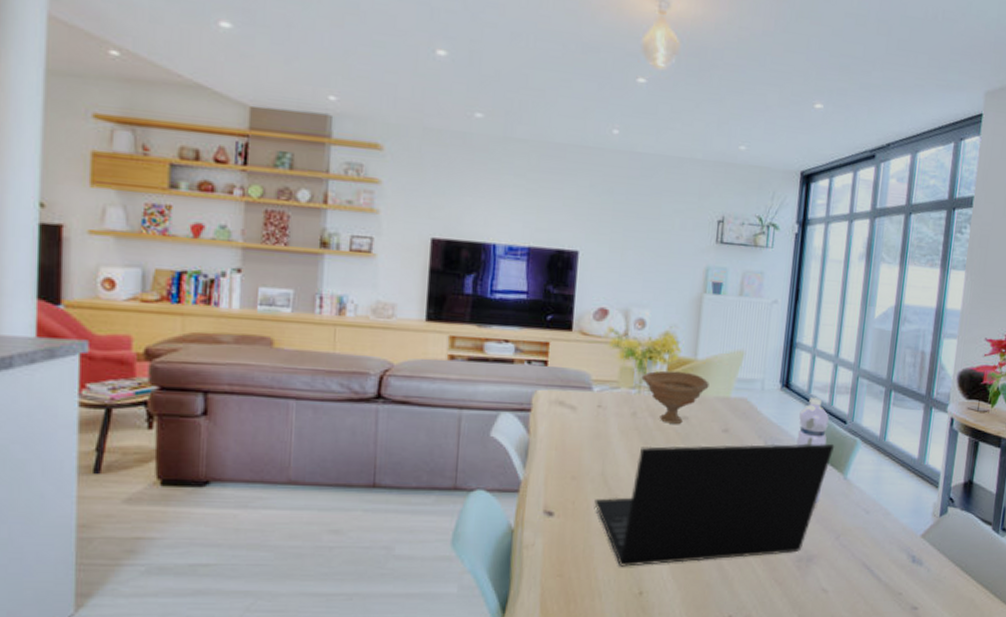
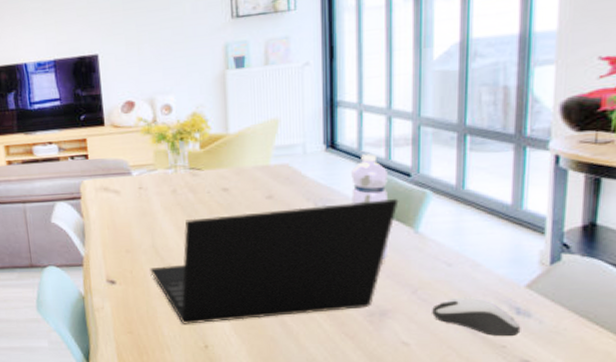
bowl: present [641,370,709,424] -> none [176,147,245,196]
computer mouse: none [849,544,915,584] -> present [432,297,521,337]

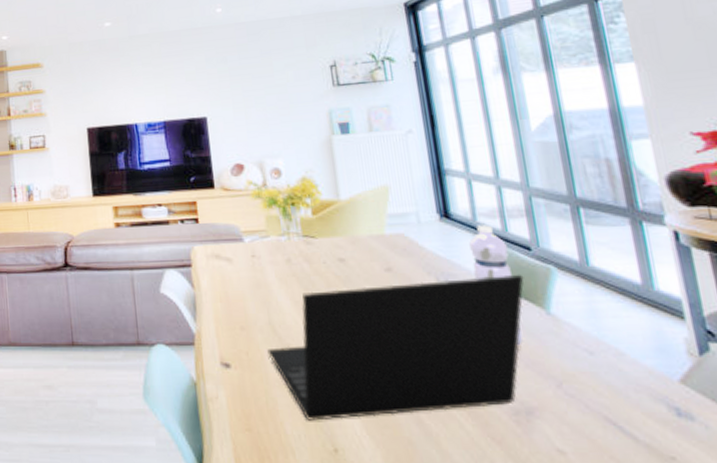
computer mouse: present [432,297,521,337] -> none [583,393,688,446]

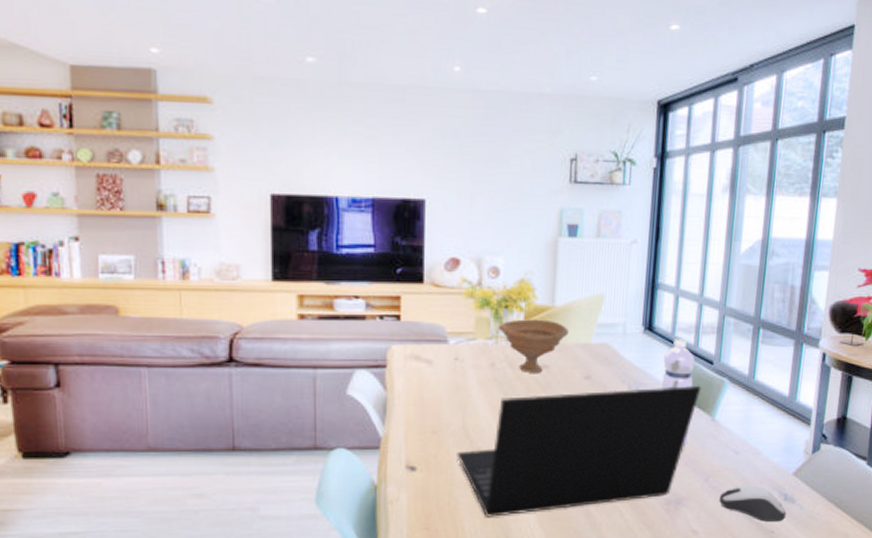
bowl: none [288,213,360,267] -> present [498,319,569,373]
computer mouse: none [583,393,688,446] -> present [719,484,787,522]

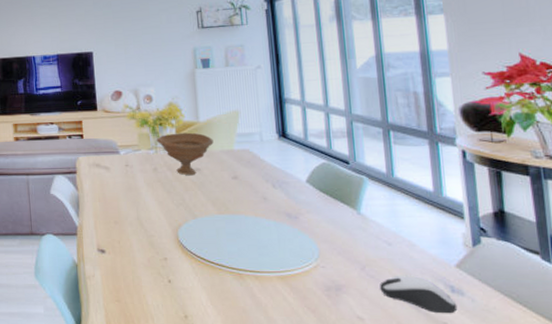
laptop: present [457,385,702,517] -> none [135,182,342,294]
water bottle: present [661,339,695,446] -> none [300,143,338,237]

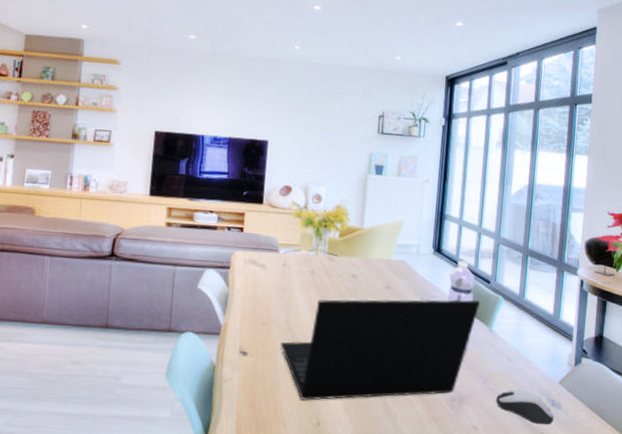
laptop: none [135,182,342,294] -> present [280,299,481,401]
bowl: present [156,132,214,175] -> none [318,237,374,281]
water bottle: none [300,143,338,237] -> present [447,261,475,351]

